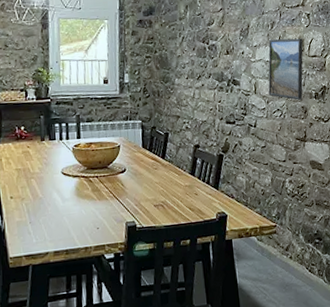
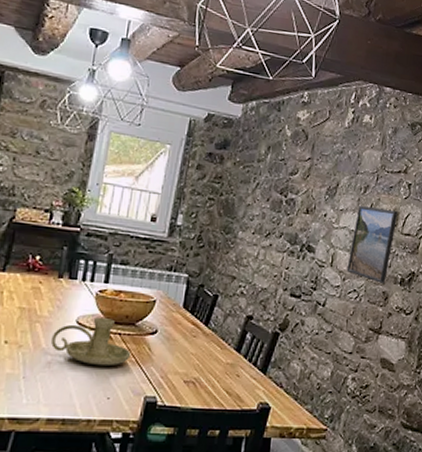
candle holder: none [45,165,109,205] -> present [50,317,131,366]

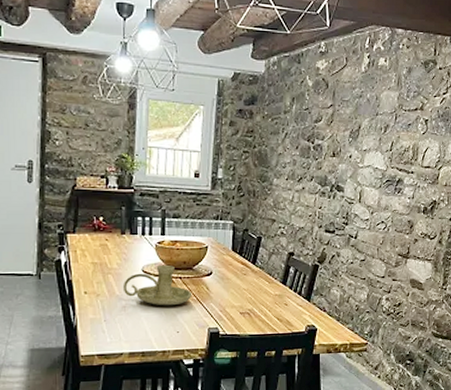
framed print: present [346,205,399,283] -> none [374,144,418,213]

